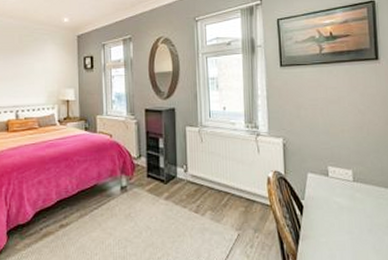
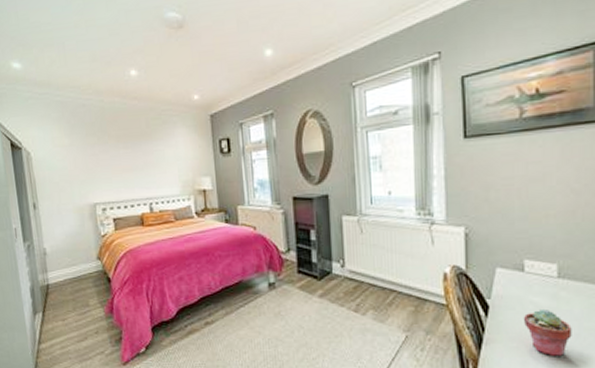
potted succulent: none [329,208,366,250] -> present [523,308,572,357]

